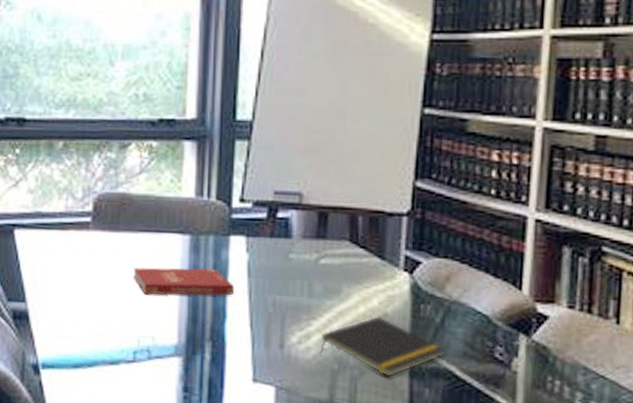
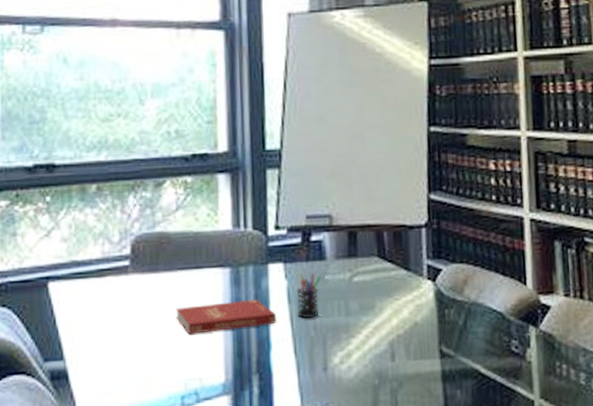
pen holder: none [257,249,285,295] -> present [296,273,321,318]
notepad: present [320,316,444,378] -> none [360,326,469,385]

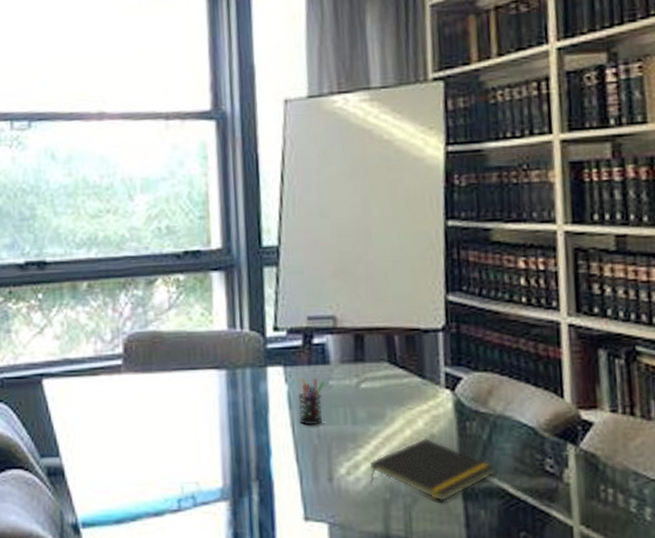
book: present [176,299,277,335] -> none [170,403,277,437]
notepad: none [360,326,469,385] -> present [369,438,495,502]

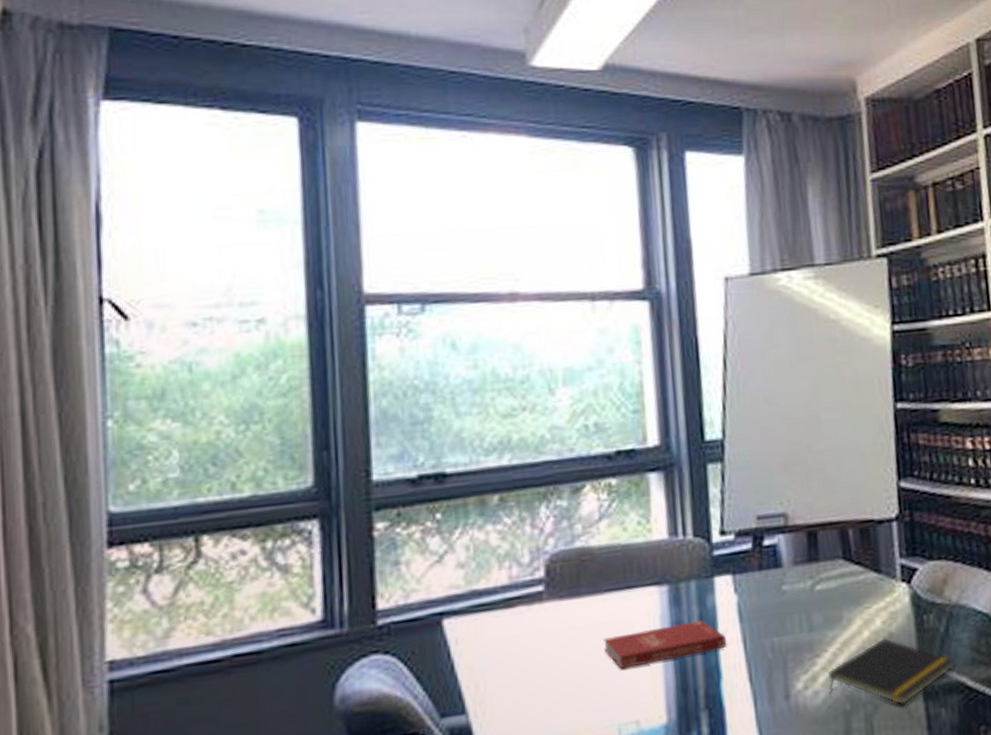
book: none [170,403,277,437] -> present [603,620,727,669]
pen holder: present [298,377,325,425] -> none [749,584,778,638]

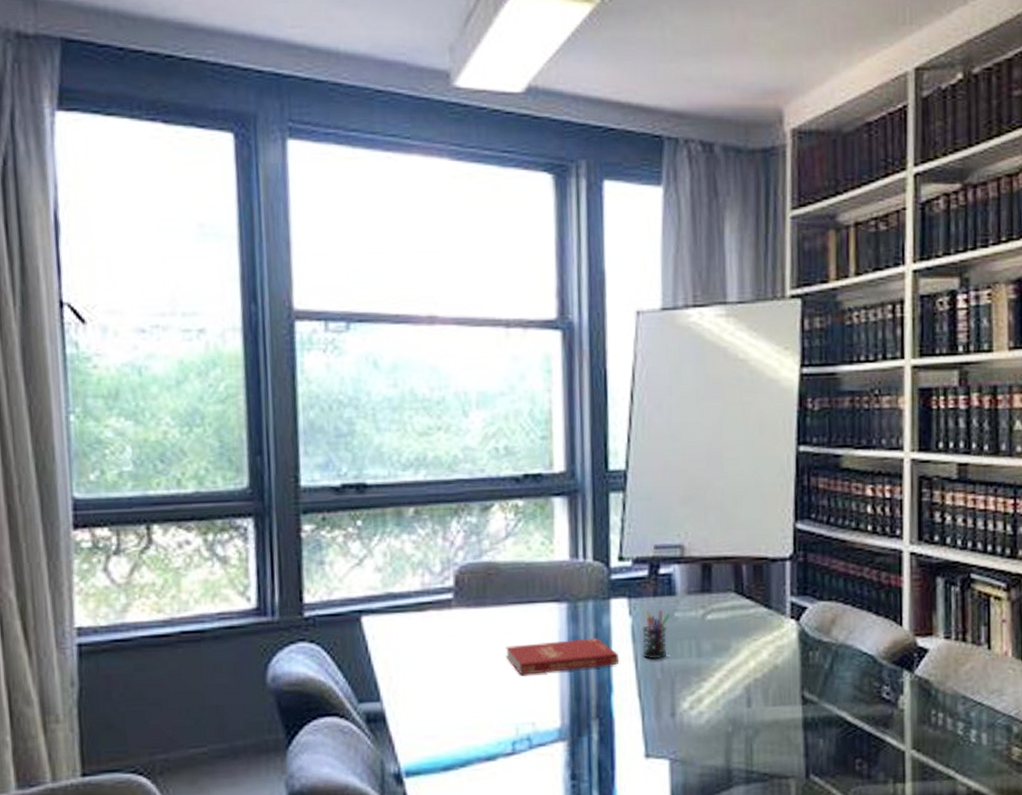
pen holder: none [749,584,778,638] -> present [642,610,670,659]
notepad: present [827,637,953,706] -> none [712,669,835,733]

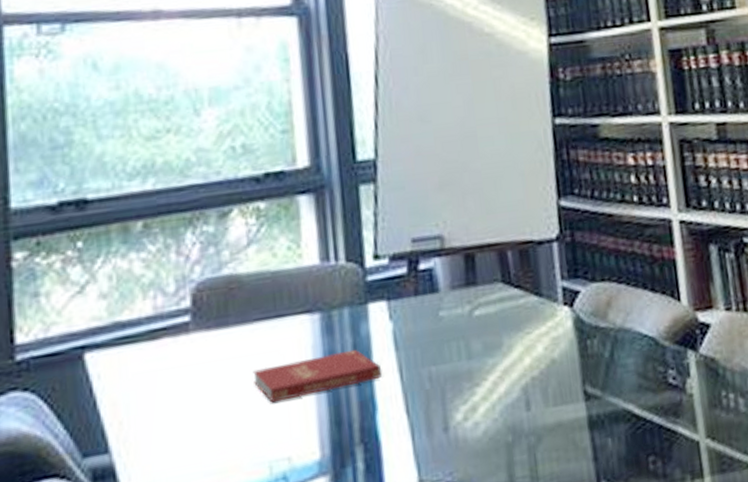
pen holder: present [642,610,670,659] -> none [405,310,435,368]

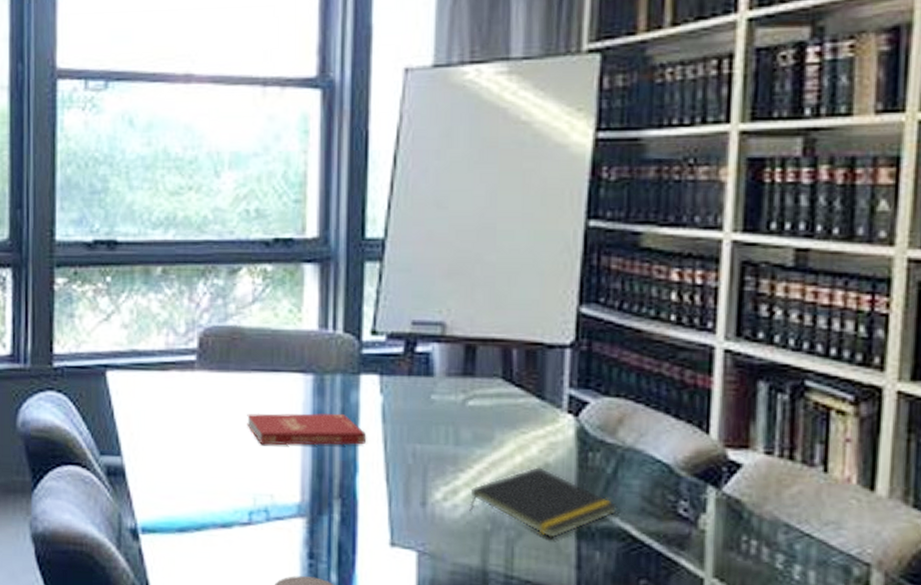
notepad: none [488,364,619,437] -> present [469,467,618,539]

